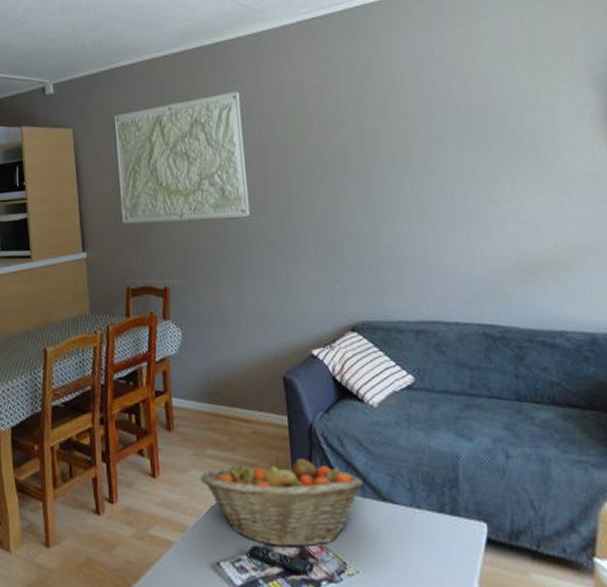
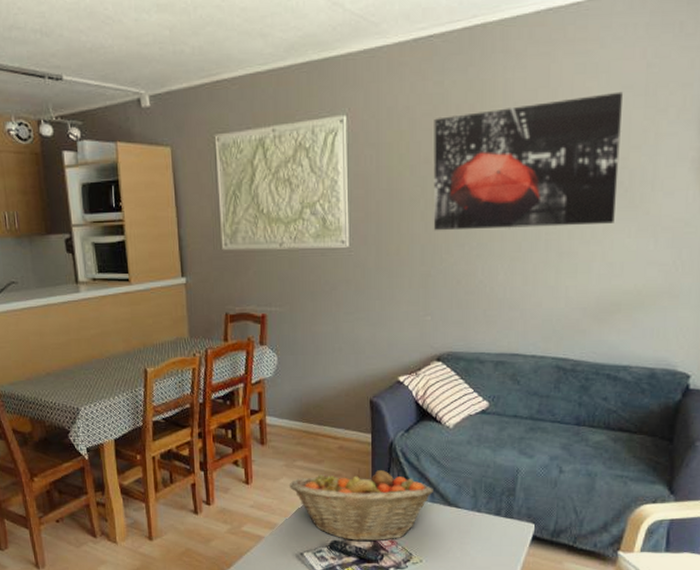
wall art: none [324,56,521,197] -> present [433,91,623,231]

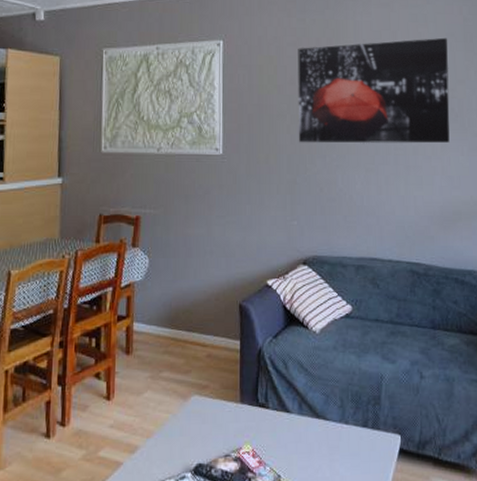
fruit basket: present [289,468,433,542] -> none [153,378,301,464]

